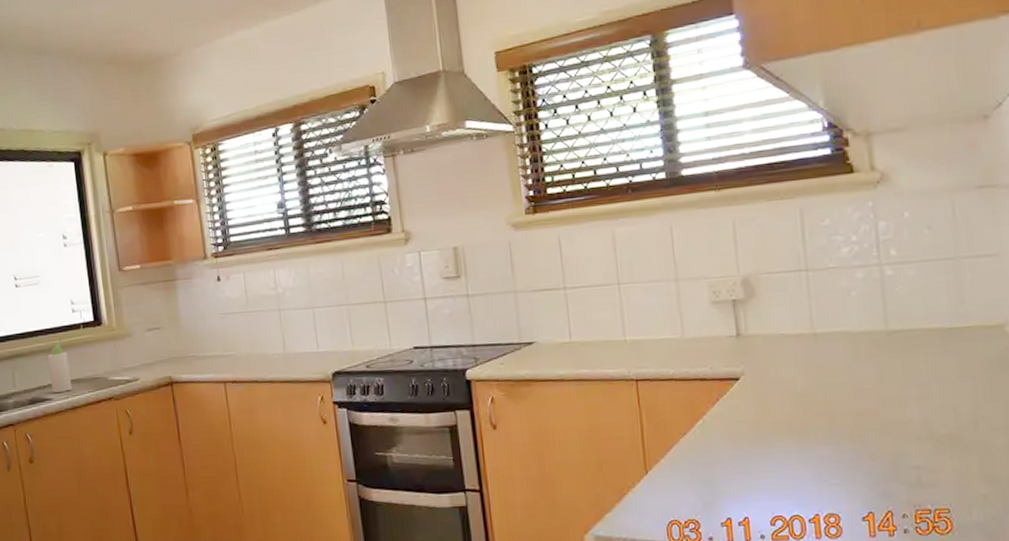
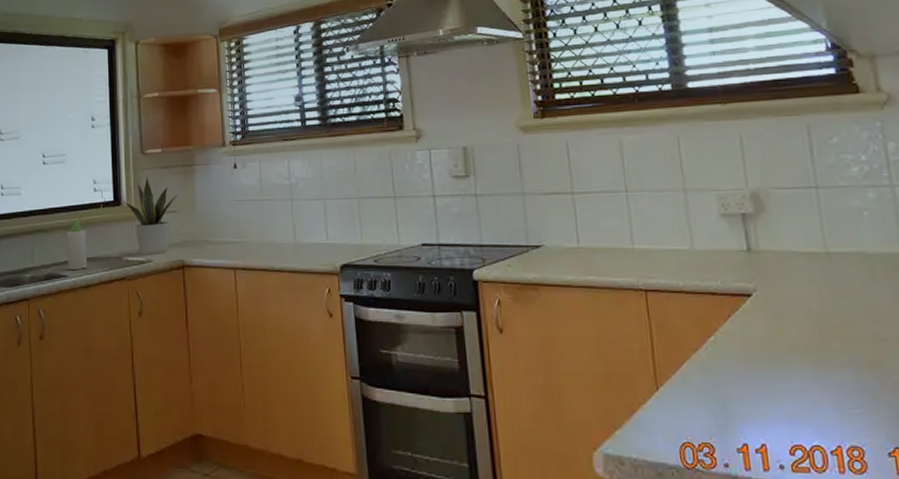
potted plant: none [105,293,162,374] -> present [124,176,179,255]

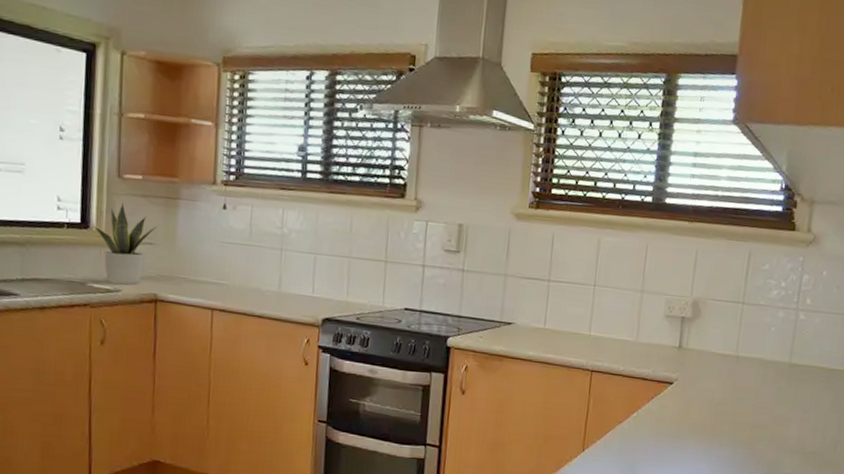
bottle: present [66,216,88,270] -> none [20,233,45,290]

